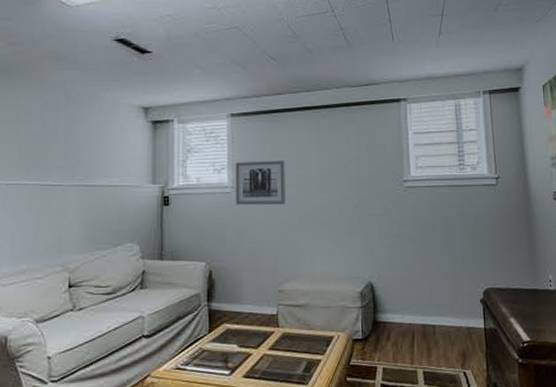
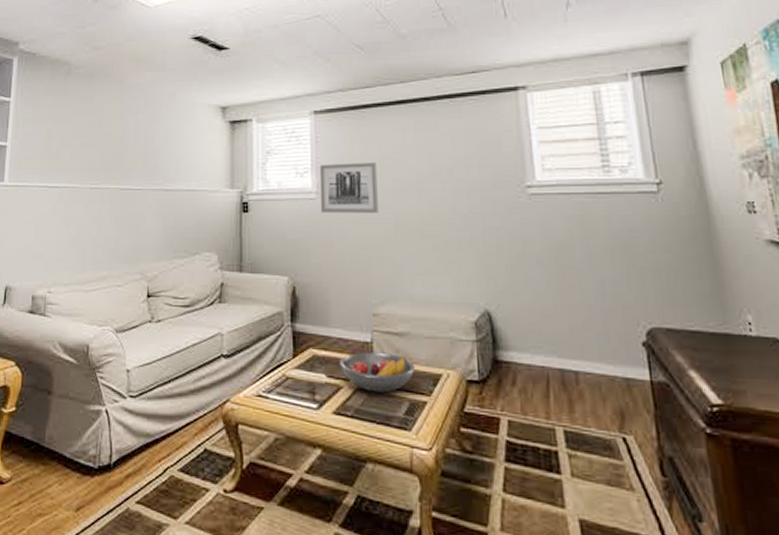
fruit bowl: none [249,322,313,356] -> present [339,351,416,393]

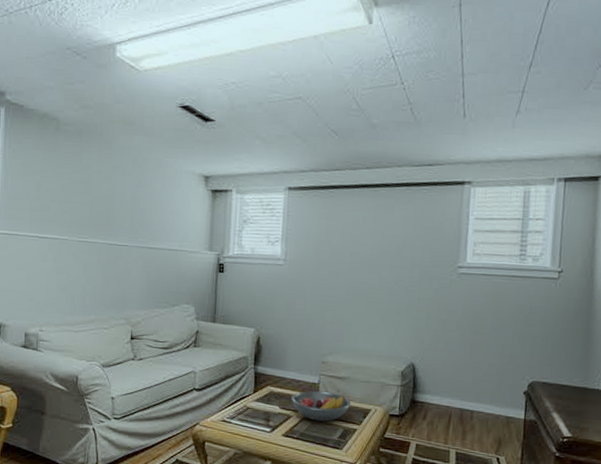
wall art: present [319,162,378,213] -> none [286,235,338,280]

